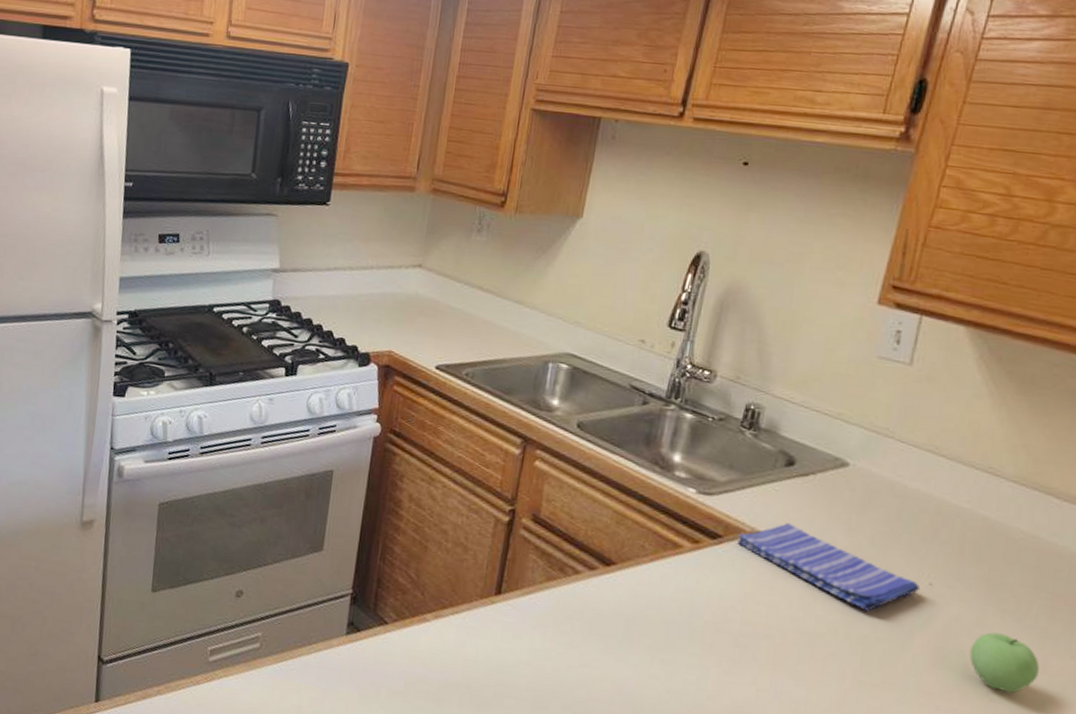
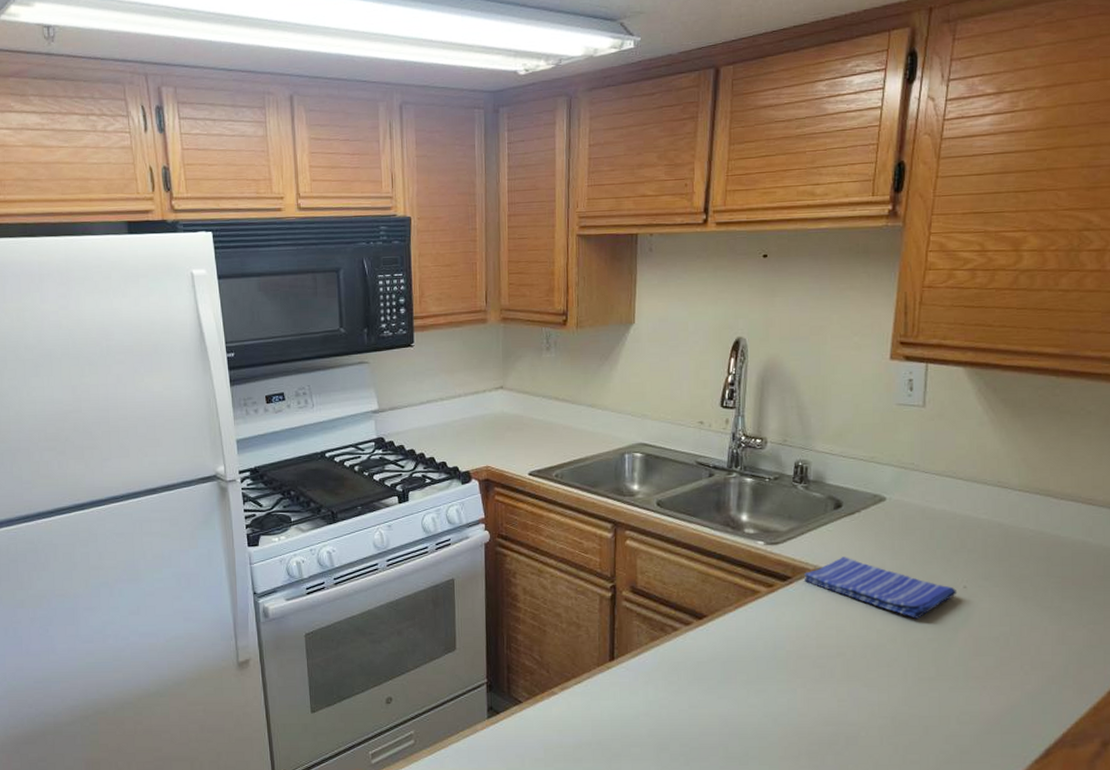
apple: present [969,632,1040,693] -> none [1003,618,1059,665]

